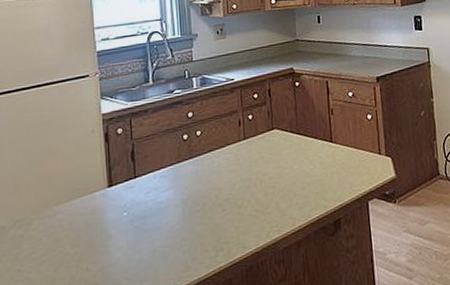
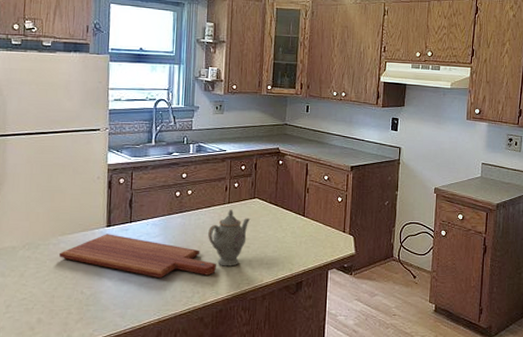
cutting board: none [56,194,240,240] -> present [58,234,216,279]
teapot: none [225,146,272,215] -> present [208,209,251,267]

